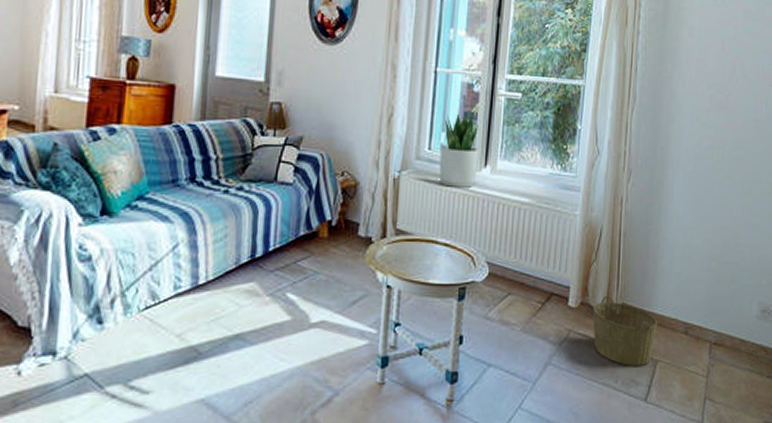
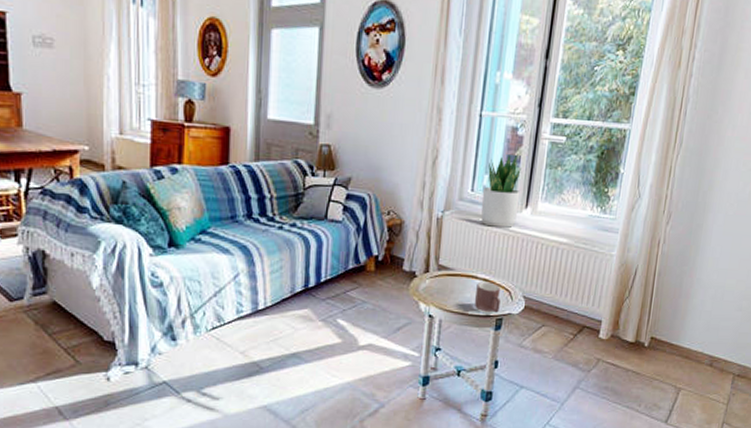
mug: none [434,247,463,282] -> present [474,282,501,314]
basket: present [592,295,658,367] -> none [621,329,685,394]

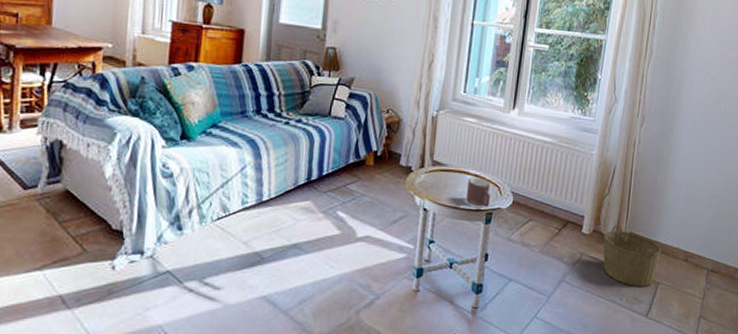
planter: present [481,155,521,228] -> none [472,60,509,127]
basket: none [621,329,685,394] -> present [603,225,662,288]

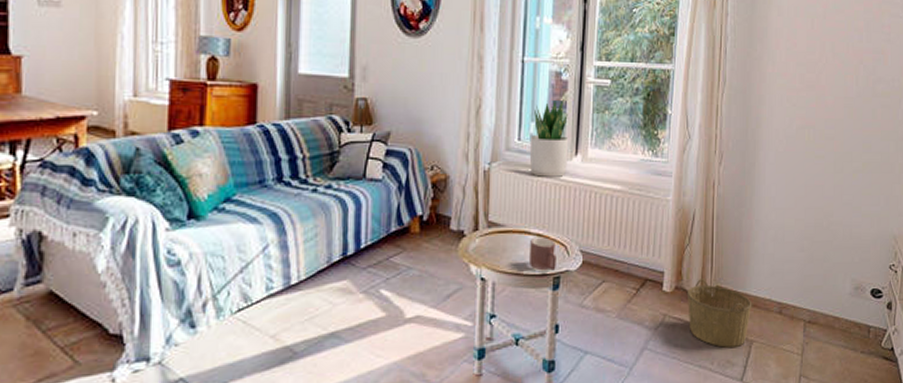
planter: none [472,60,509,127] -> present [529,101,569,177]

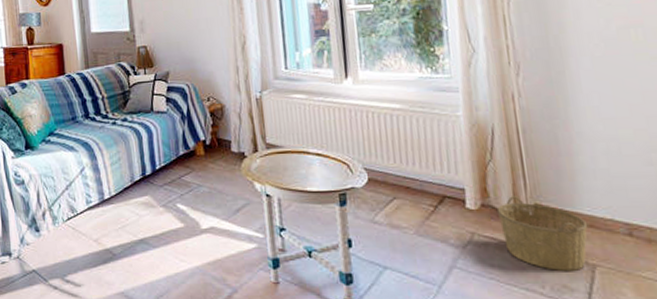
mug: present [528,237,556,273] -> none [309,156,341,189]
planter: present [529,101,569,177] -> none [296,29,339,101]

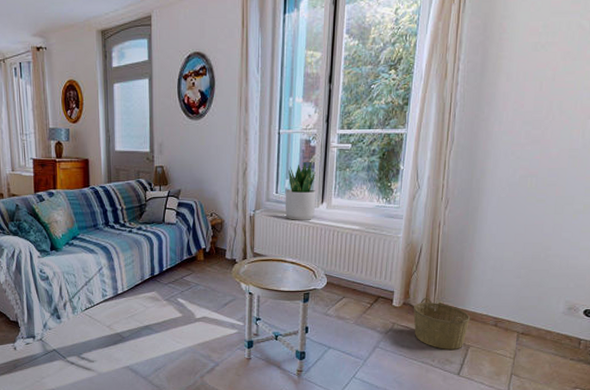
planter: none [296,29,339,101] -> present [285,162,316,220]

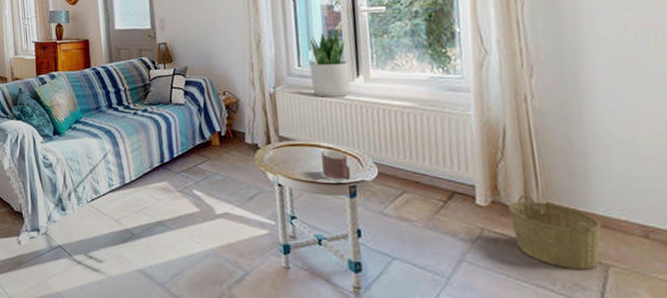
mug: none [284,264,306,290] -> present [321,150,351,181]

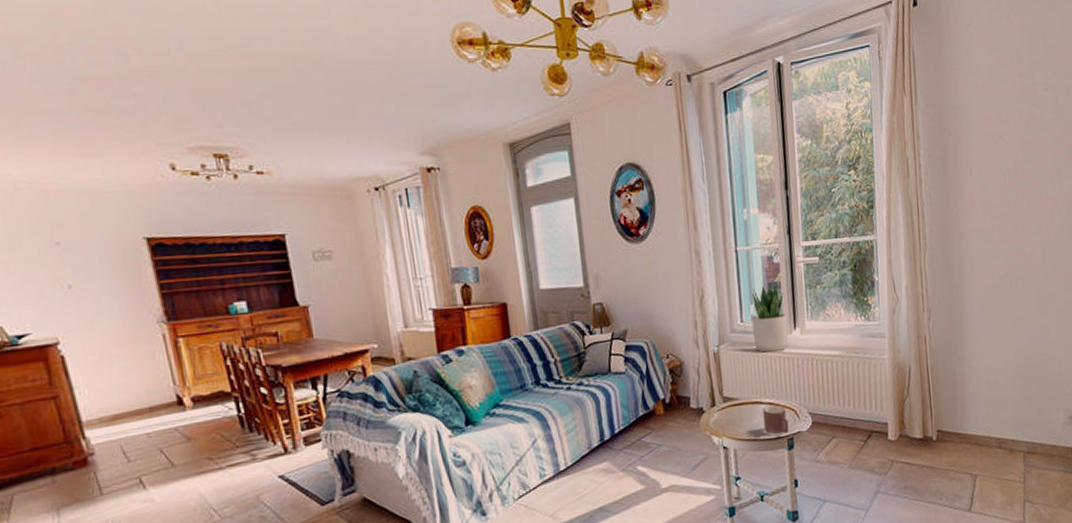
basket: present [507,194,602,271] -> none [910,425,973,484]

